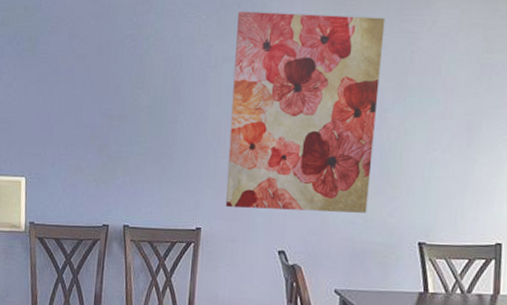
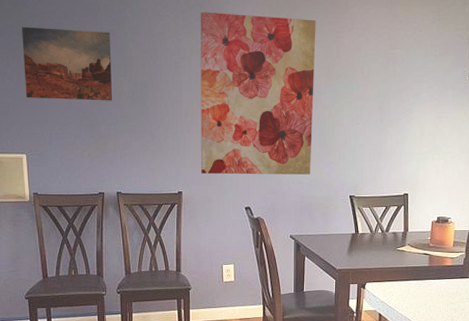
wall art: none [30,33,130,118] -> present [22,27,113,101]

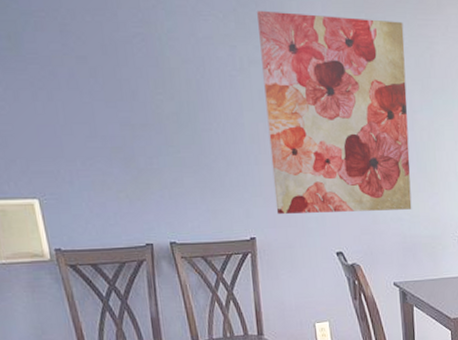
wall art: present [22,27,113,101] -> none [11,28,152,127]

